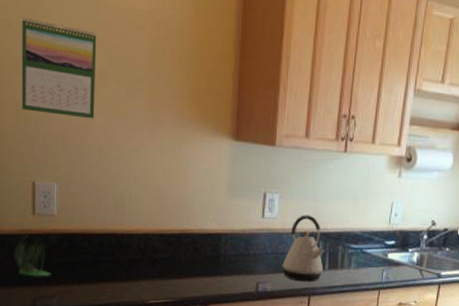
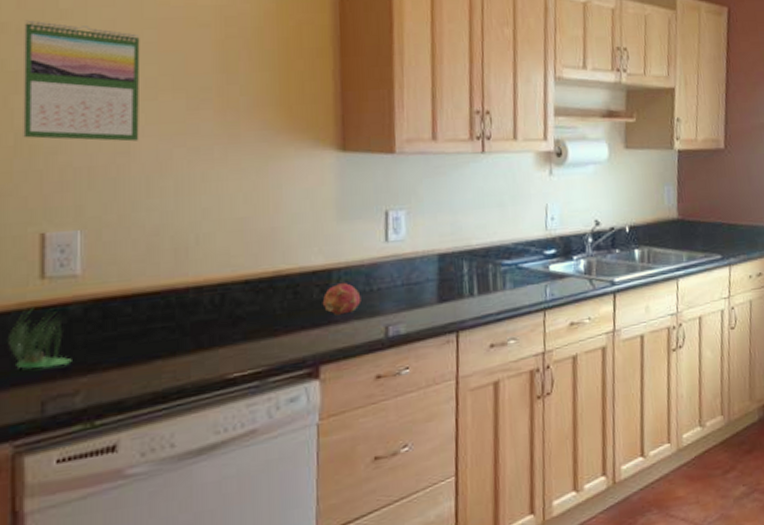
fruit: none [213,245,241,270] -> present [322,282,361,316]
kettle: present [282,215,324,282] -> none [417,231,472,316]

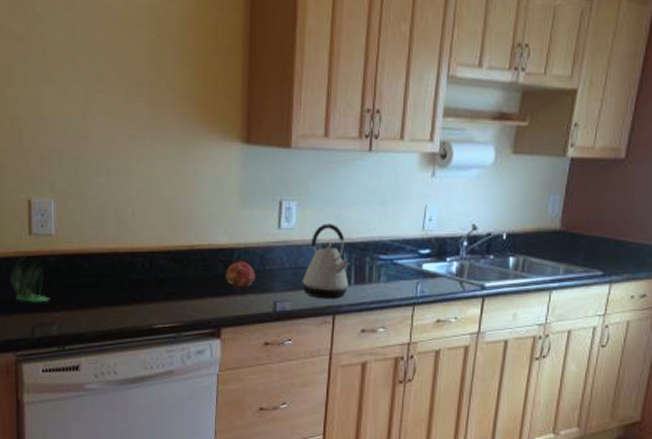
calendar: present [23,20,140,142] -> none [13,22,93,128]
kettle: none [417,231,472,316] -> present [302,223,349,299]

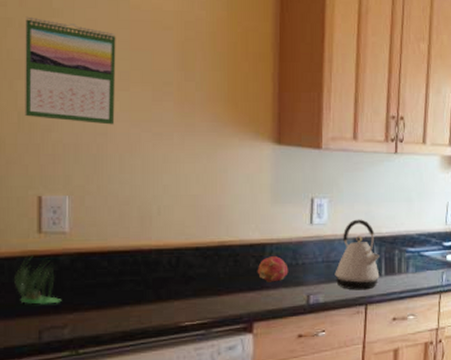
calendar: none [13,22,93,128] -> present [25,16,116,125]

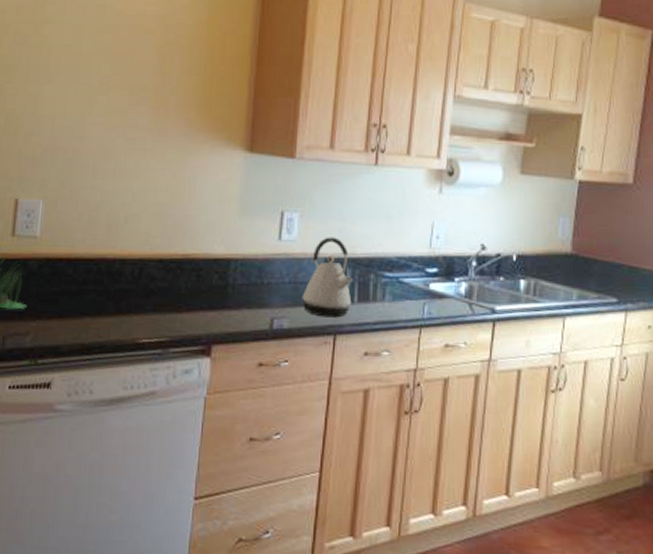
calendar: present [25,16,116,125] -> none [11,23,100,129]
fruit: present [257,255,289,282] -> none [219,272,253,302]

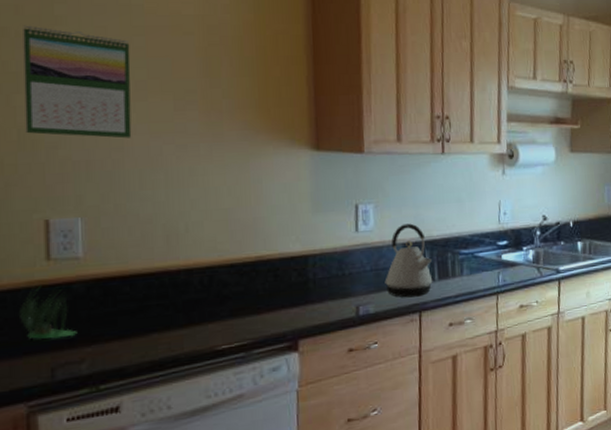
calendar: none [11,23,100,129] -> present [23,25,132,139]

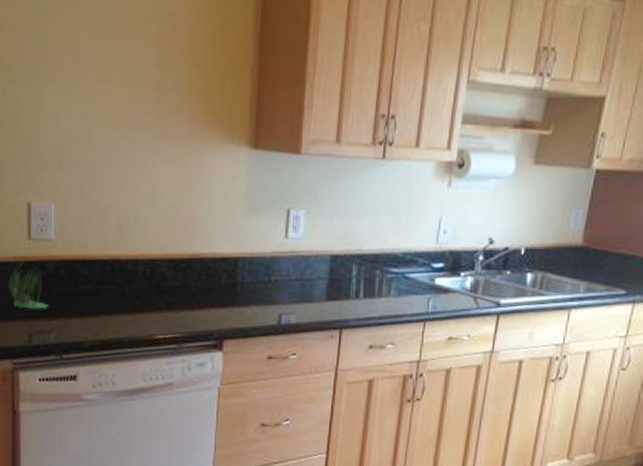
calendar: present [23,25,132,139] -> none [15,18,97,130]
kettle: present [385,223,433,298] -> none [309,234,358,313]

